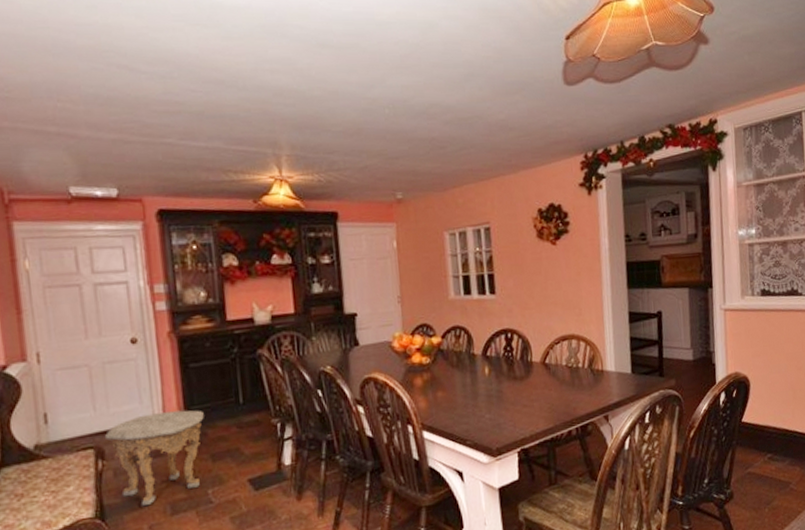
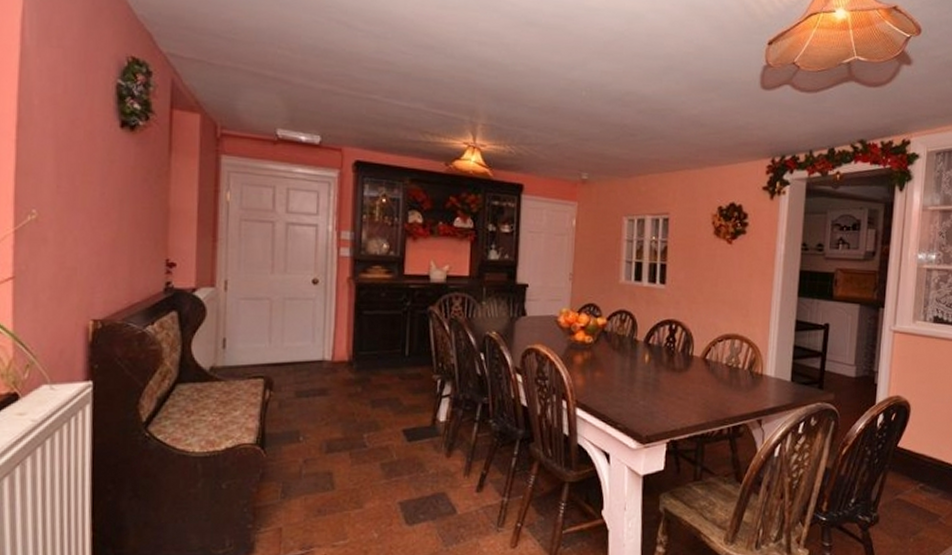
side table: present [104,410,204,507] -> none [275,353,370,441]

